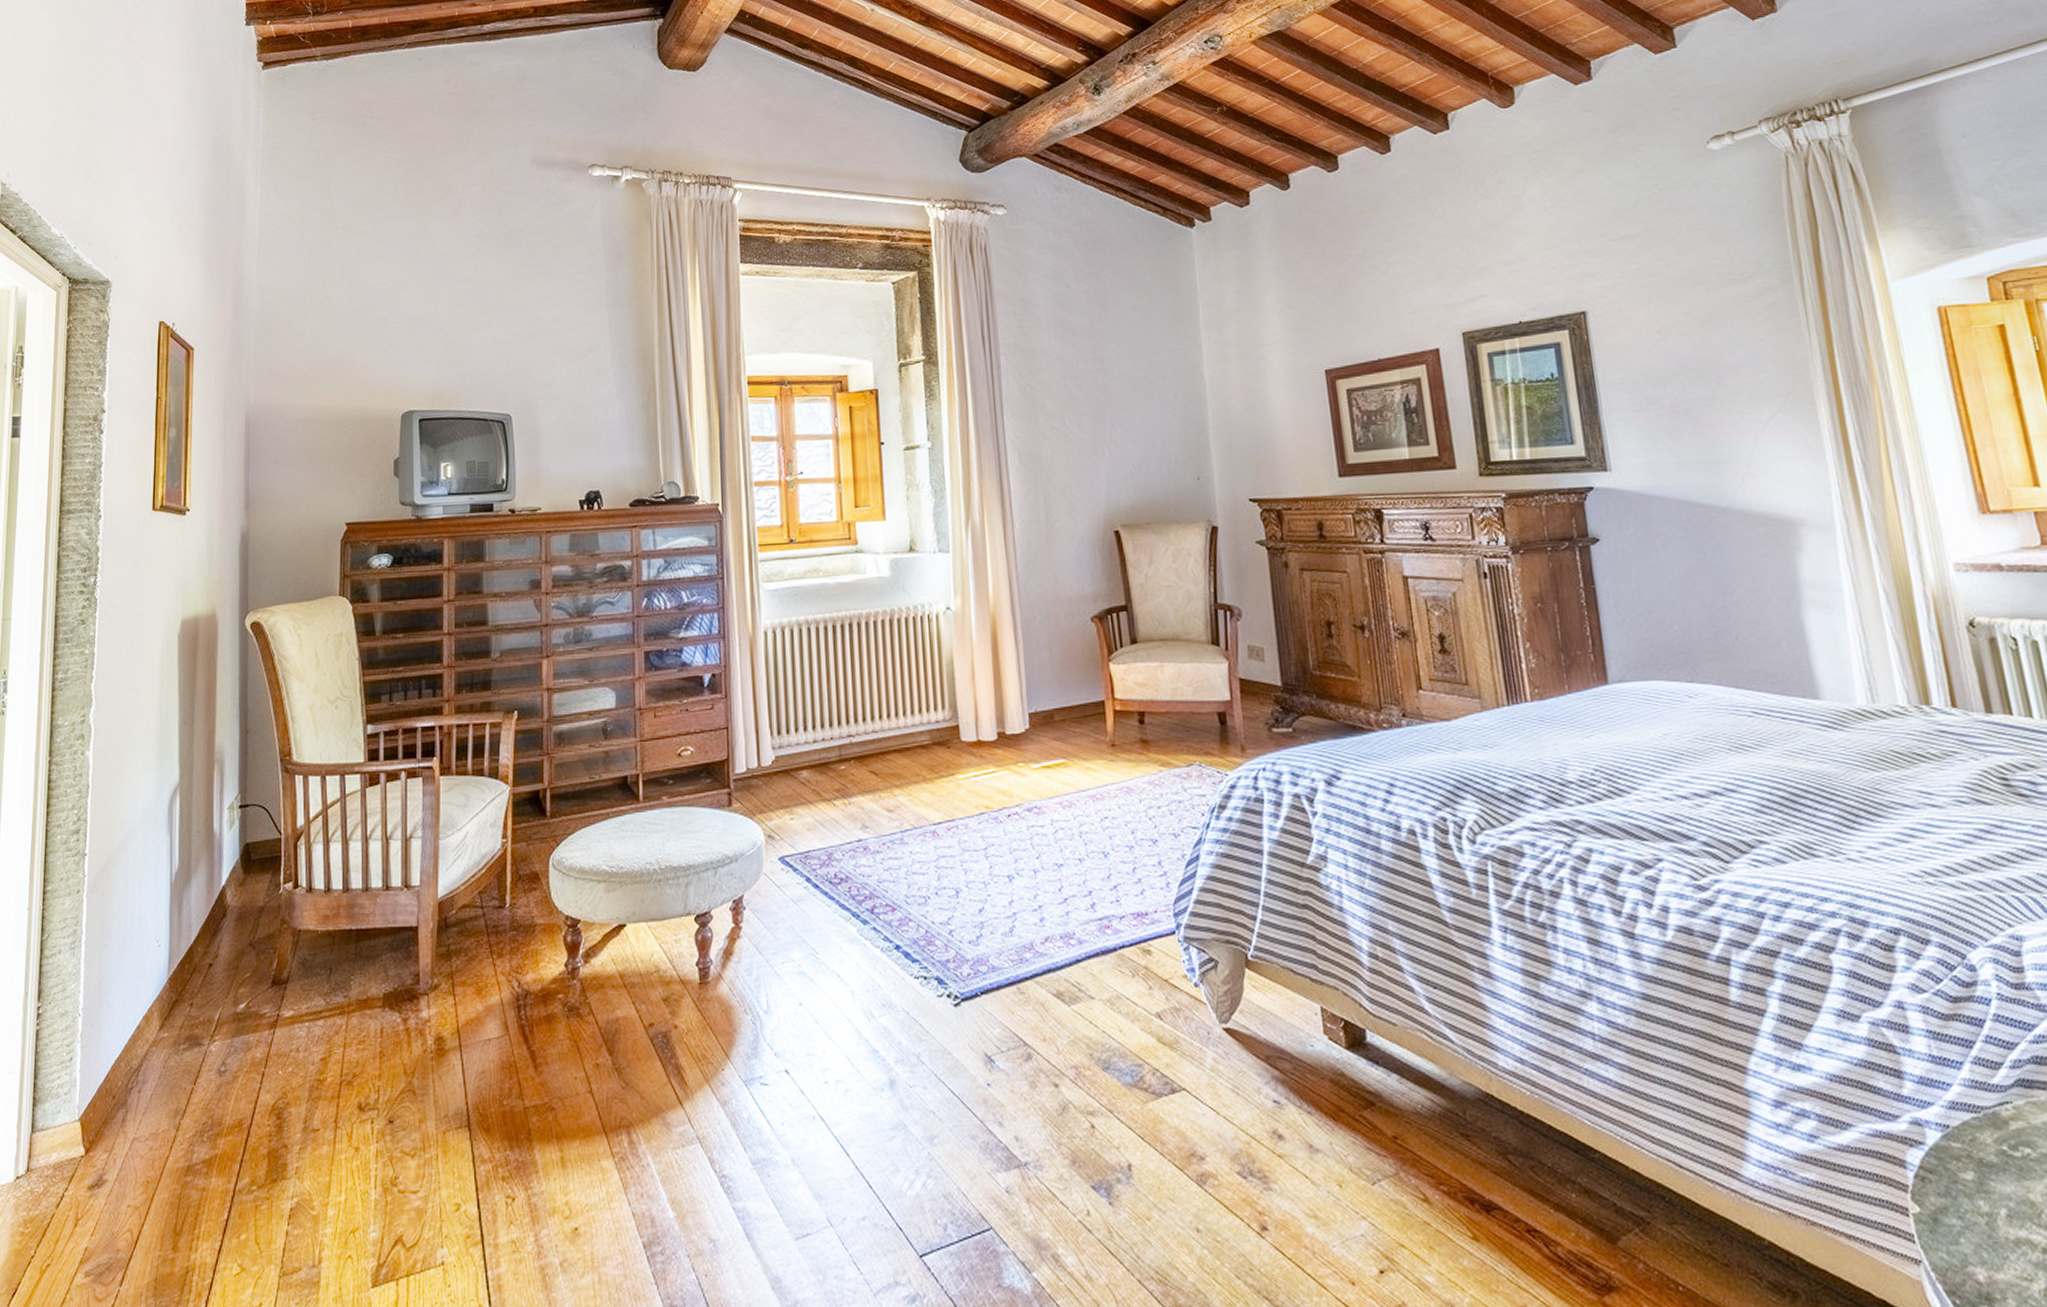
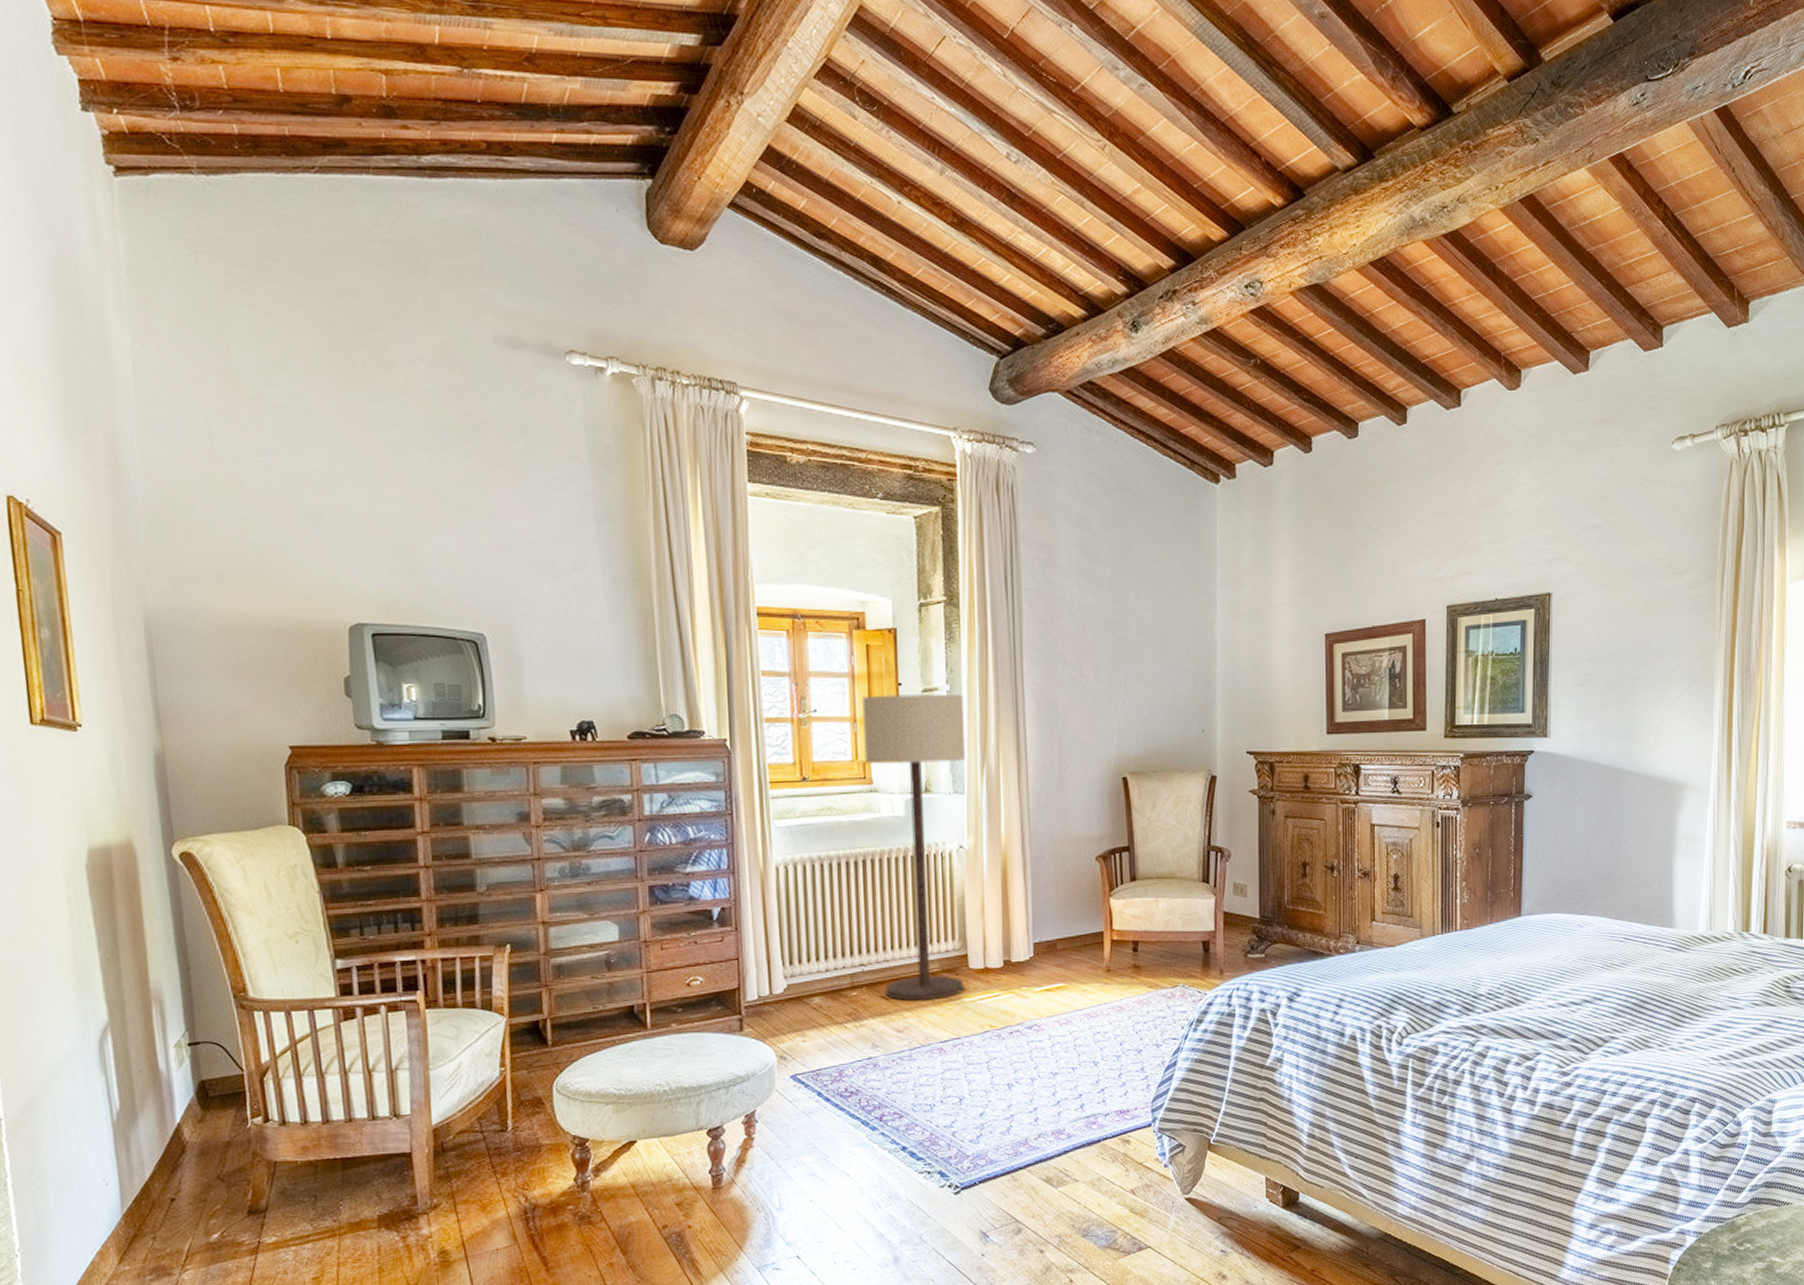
floor lamp: none [845,451,956,777] -> present [861,693,965,1001]

